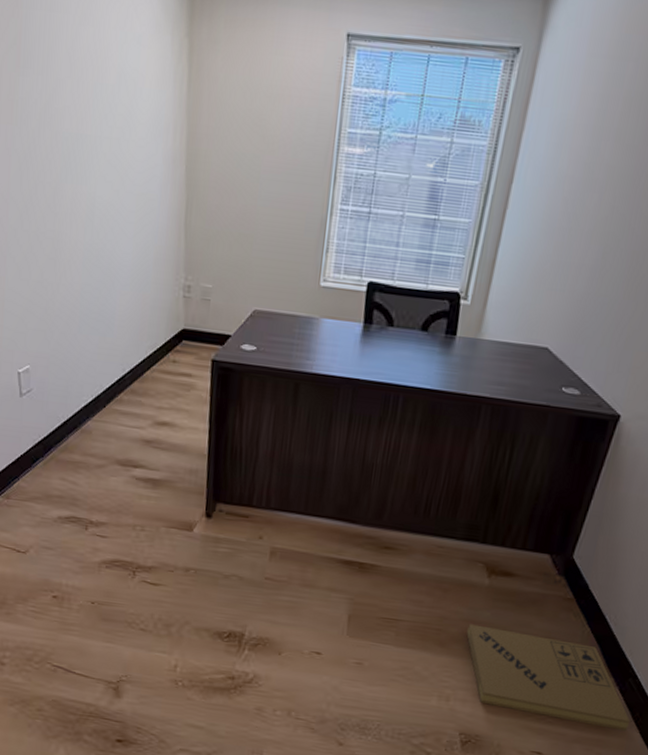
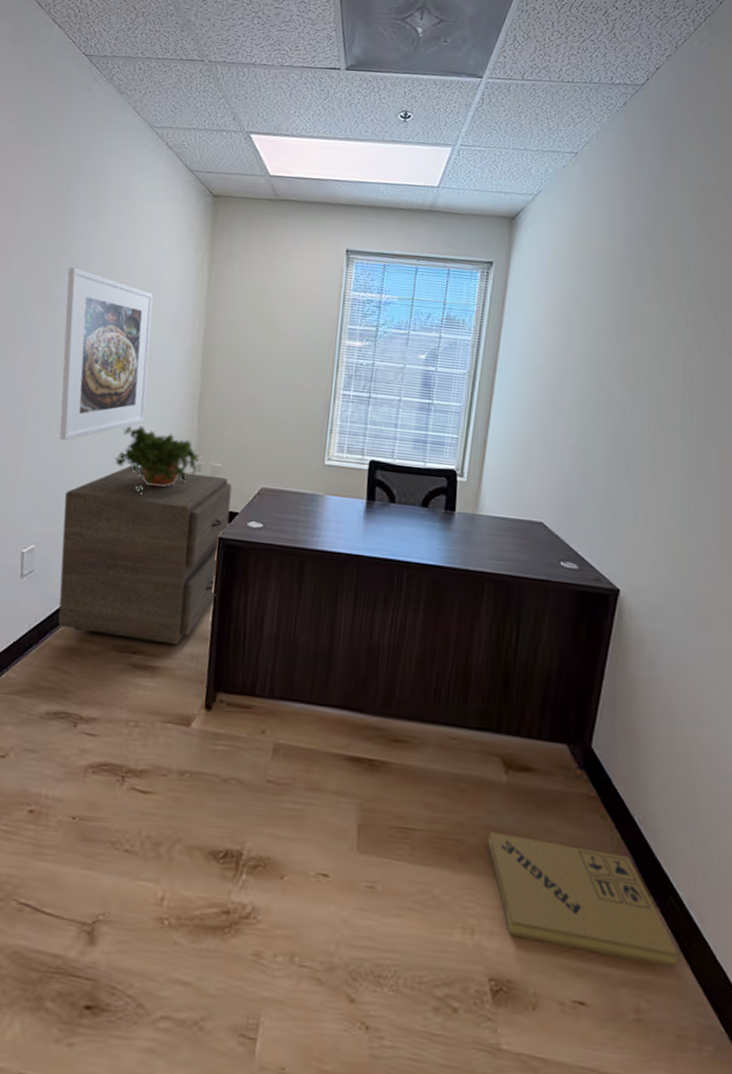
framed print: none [30,59,129,260] -> present [59,267,154,441]
filing cabinet: none [53,286,224,460] -> present [58,466,232,645]
potted plant: none [100,243,189,314] -> present [113,425,199,493]

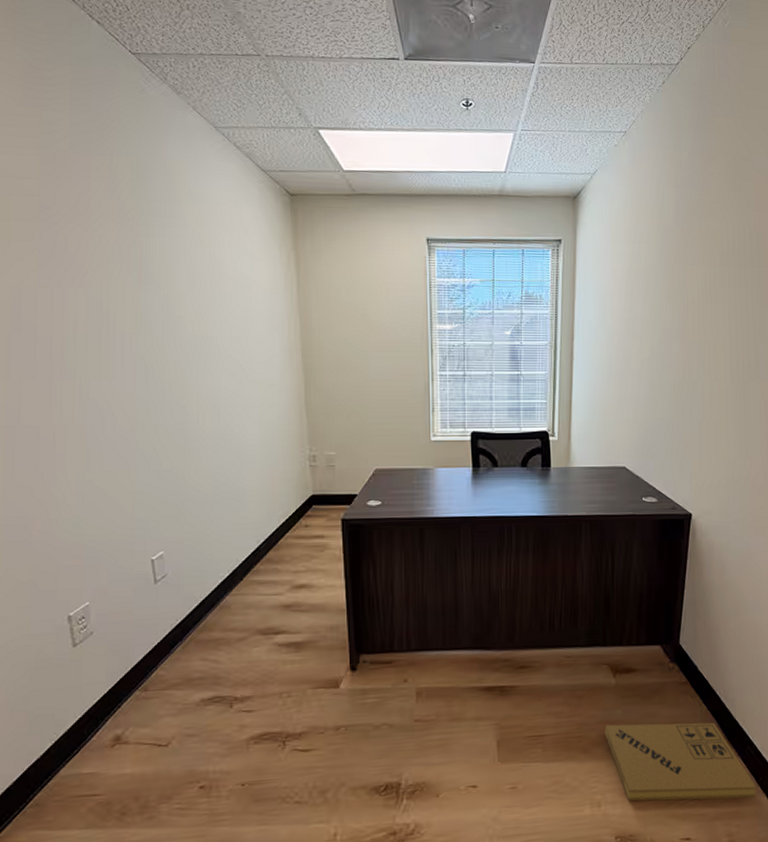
filing cabinet: present [58,466,232,645] -> none [185,464,349,623]
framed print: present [59,267,154,441] -> none [151,278,254,450]
potted plant: present [113,425,199,493] -> none [229,426,314,489]

